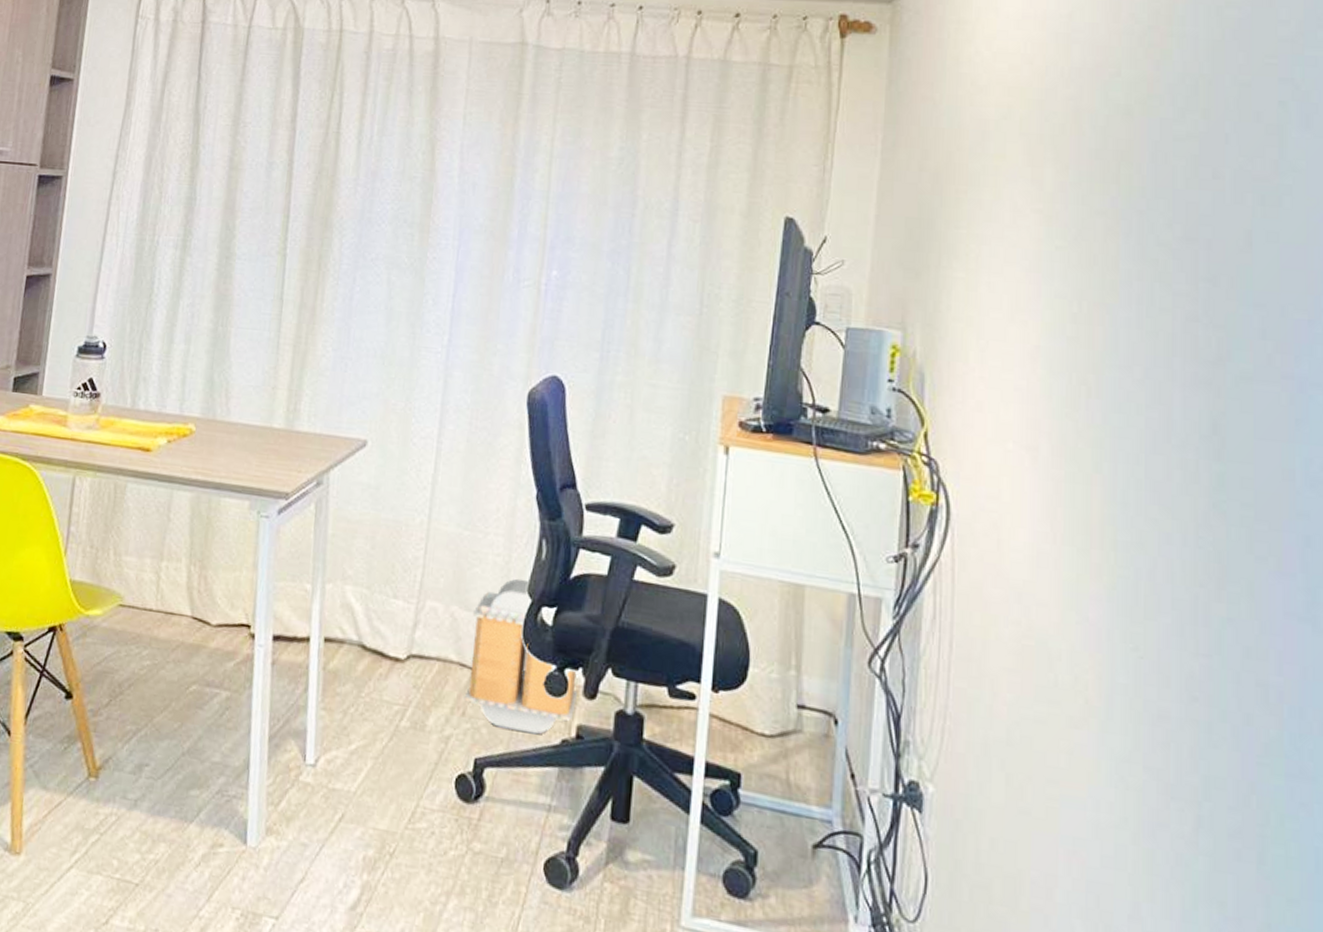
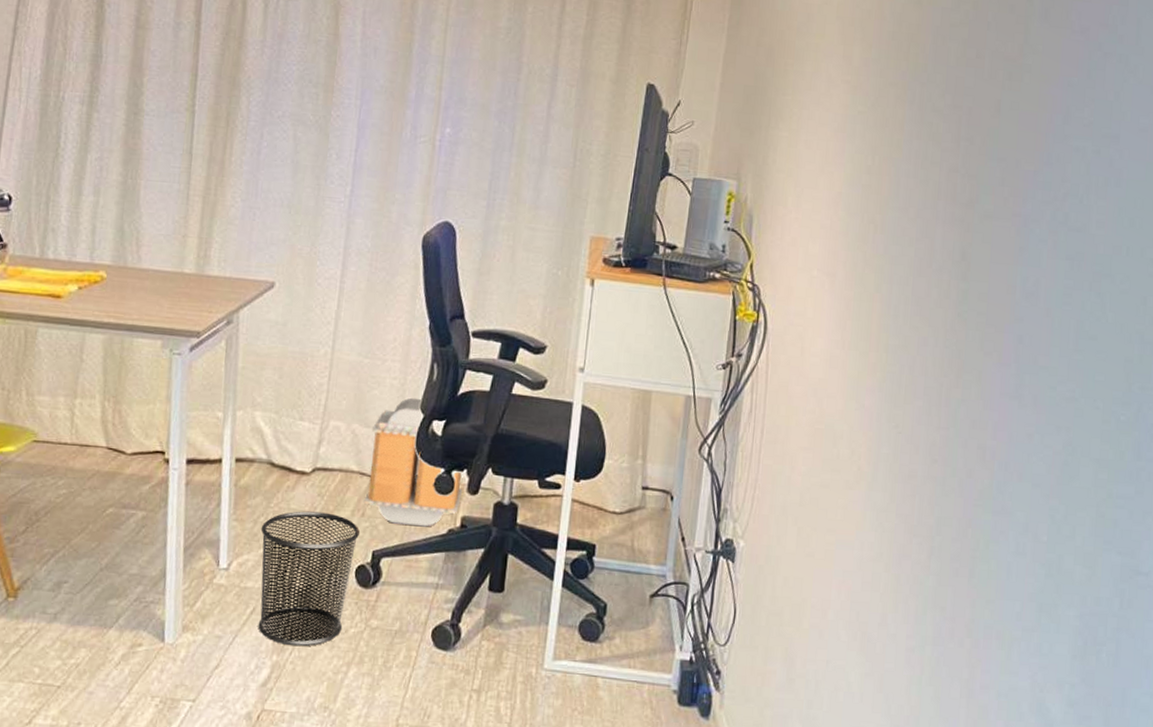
waste bin: none [347,704,461,867] -> present [258,511,360,647]

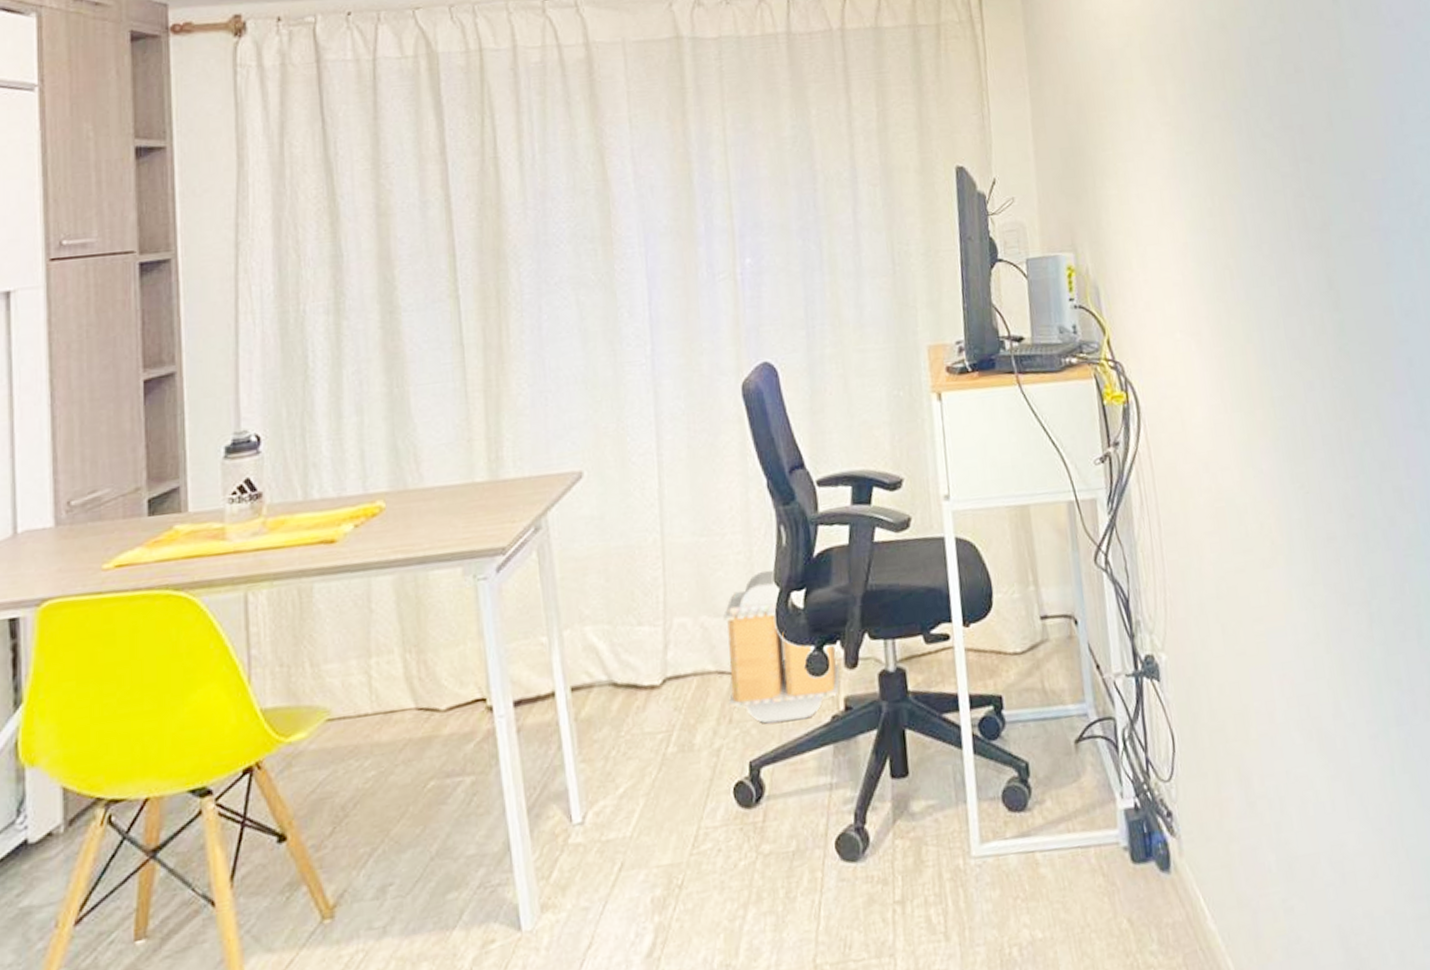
waste bin: present [258,511,360,647] -> none [614,728,731,900]

